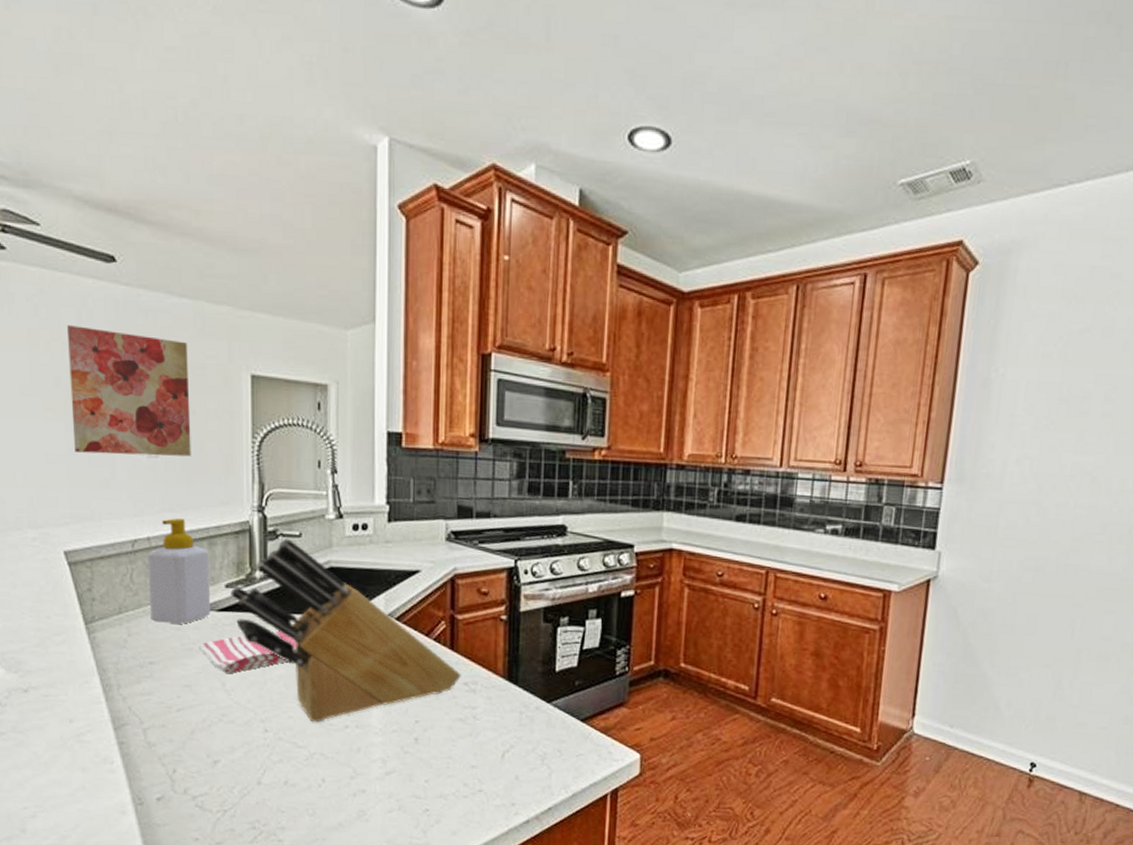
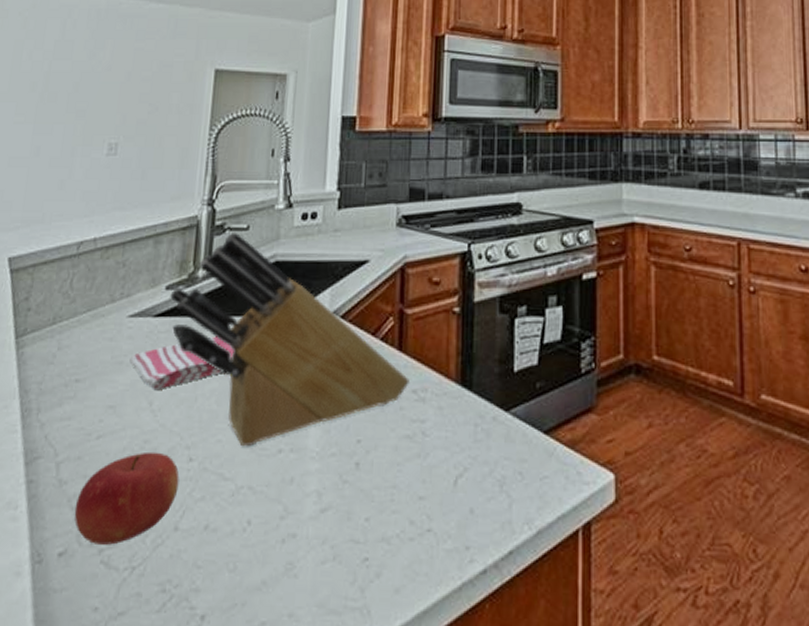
wall art: present [67,325,191,457] -> none [37,34,159,155]
soap bottle: present [147,518,211,624] -> none [84,217,153,333]
fruit: none [166,723,258,793] -> present [74,451,180,545]

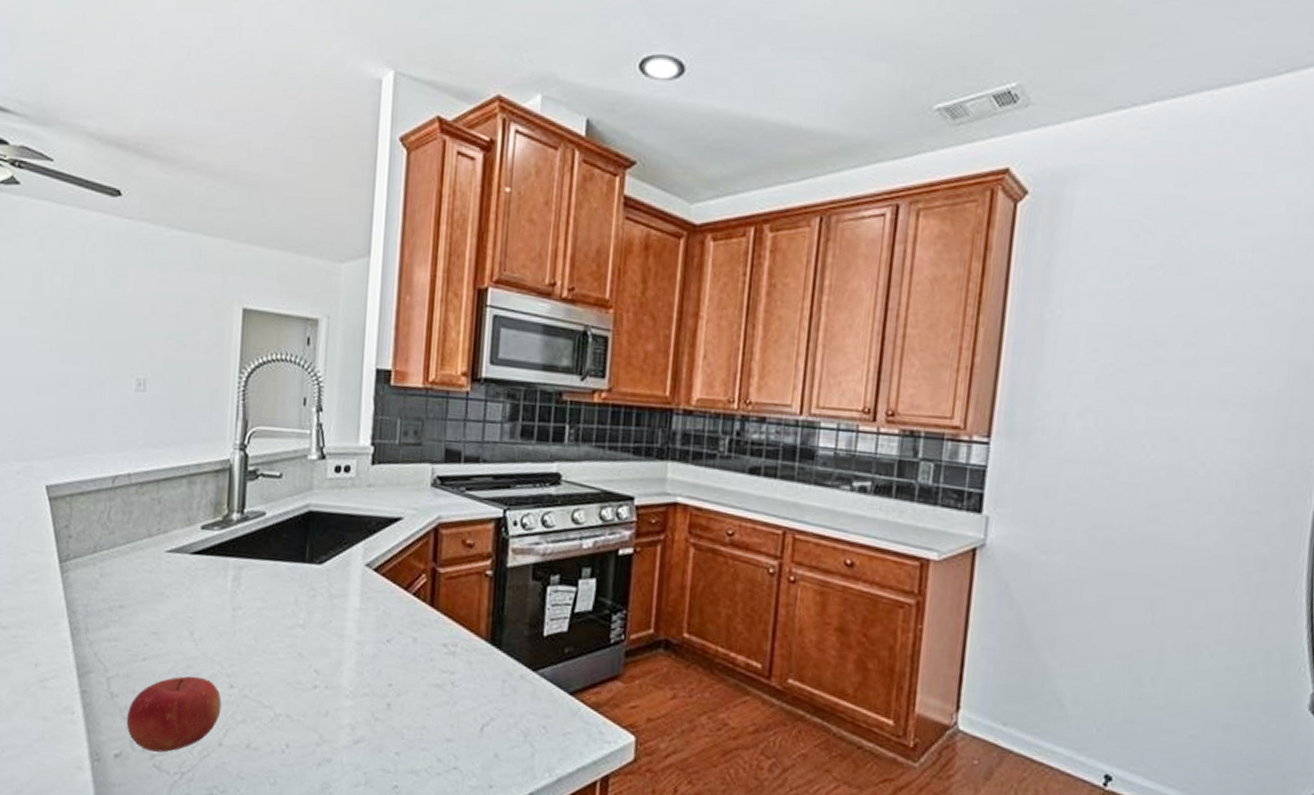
dish towel: present [129,336,234,391] -> none [169,577,270,622]
knife block: present [170,231,410,447] -> none [206,478,441,681]

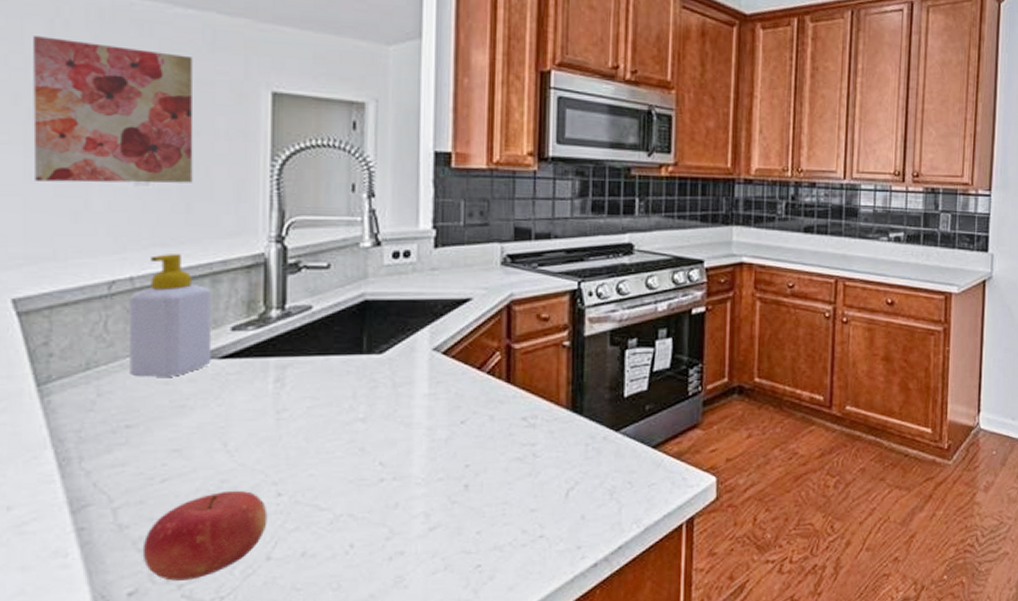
wall art: none [65,258,183,391] -> present [33,36,194,183]
soap bottle: none [124,454,187,566] -> present [128,254,212,377]

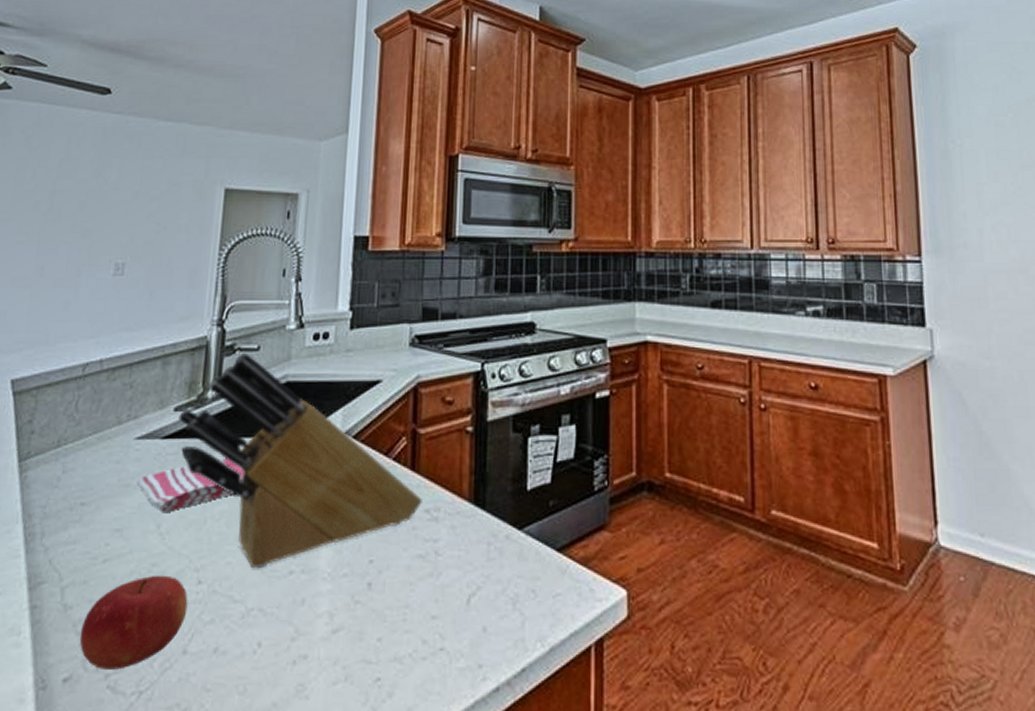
wall art: present [33,36,194,183] -> none [41,153,167,275]
soap bottle: present [128,254,212,377] -> none [90,338,161,456]
dish towel: none [193,376,322,432] -> present [137,457,244,513]
knife block: none [238,270,519,479] -> present [178,352,422,569]

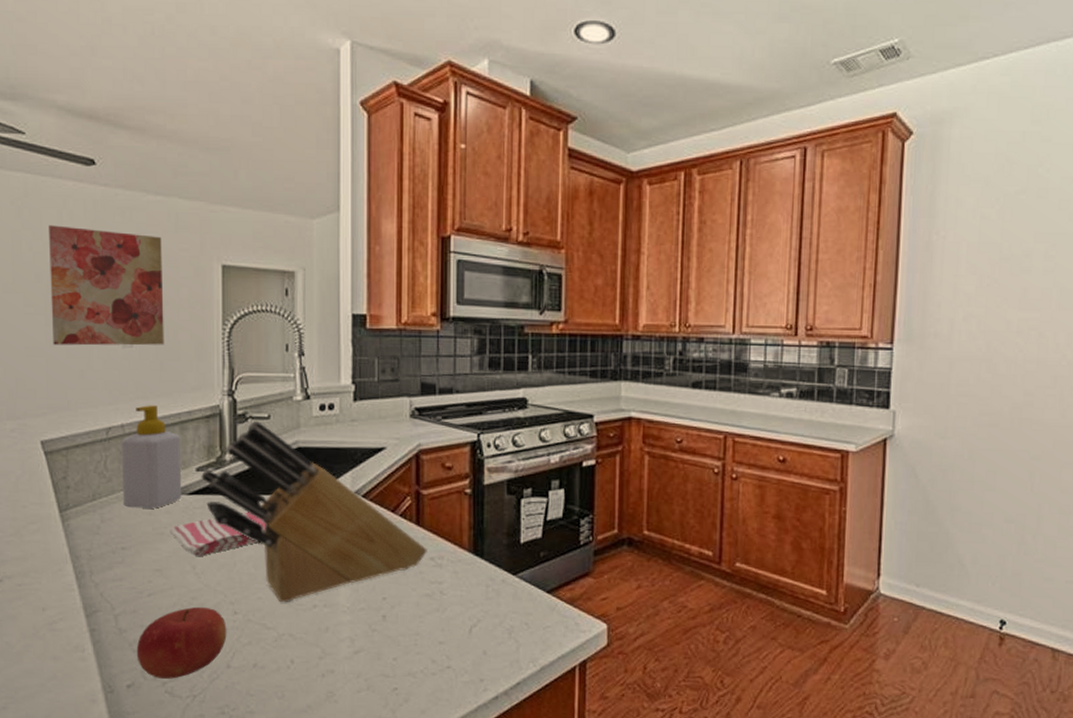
wall art: none [41,153,167,275] -> present [49,225,164,346]
soap bottle: none [90,338,161,456] -> present [121,405,182,509]

